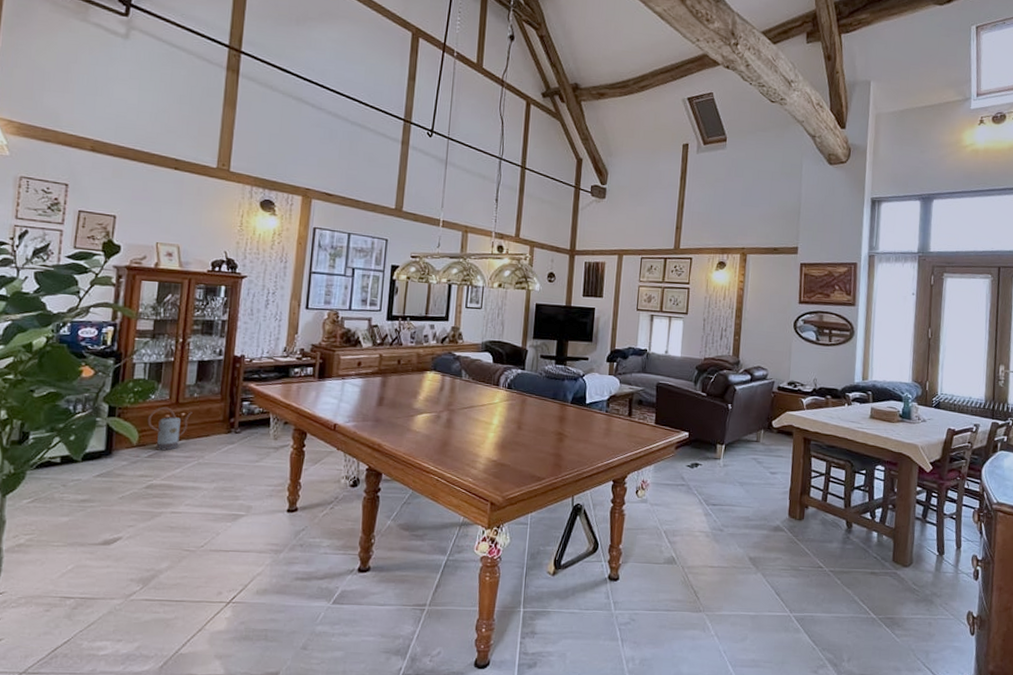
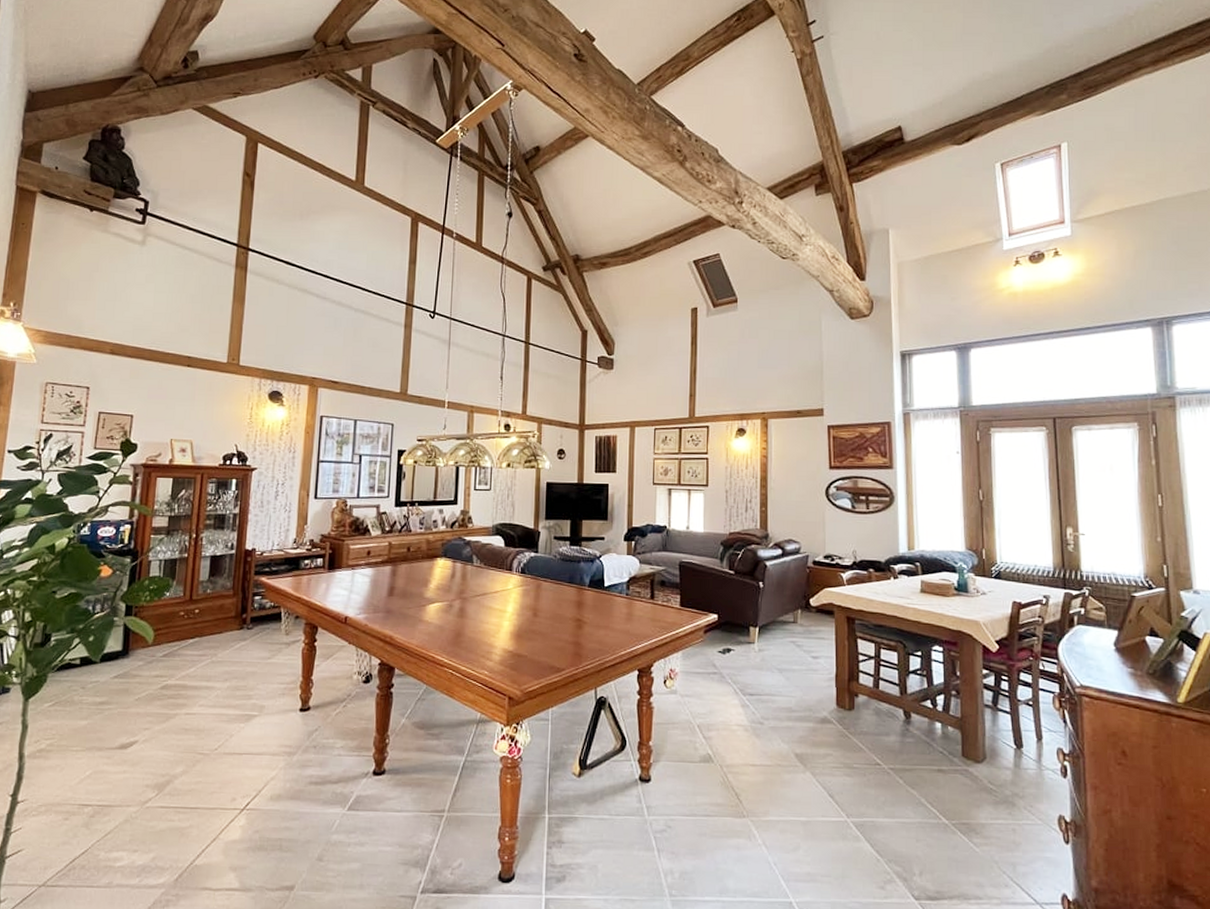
watering can: present [147,407,193,451] -> none [162,604,206,650]

